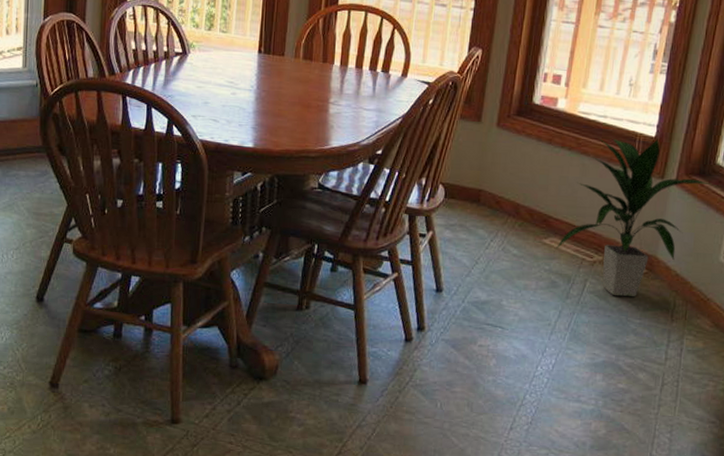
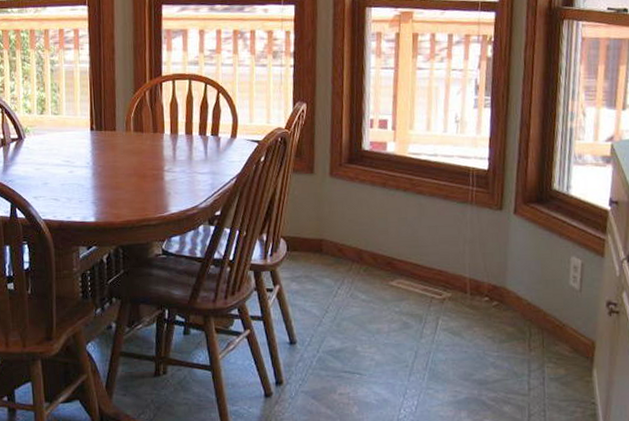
indoor plant: present [554,137,711,297] -> none [402,169,550,331]

